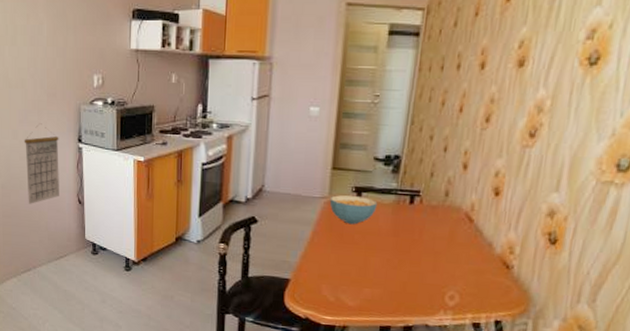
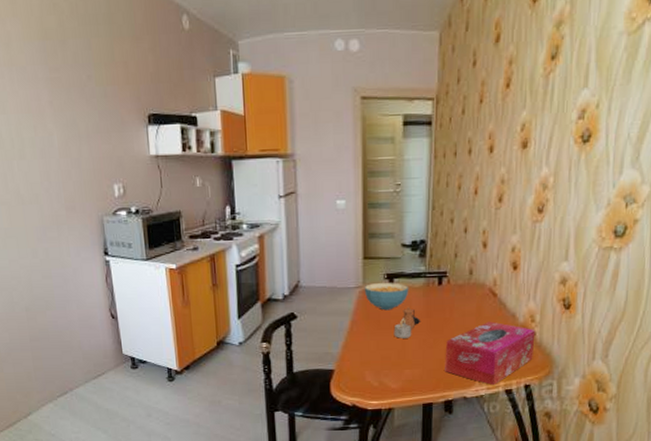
calendar: present [24,123,59,204] -> none [45,239,90,324]
teapot: none [356,223,387,256] -> present [394,307,421,338]
tissue box: none [407,248,514,317] -> present [445,321,535,386]

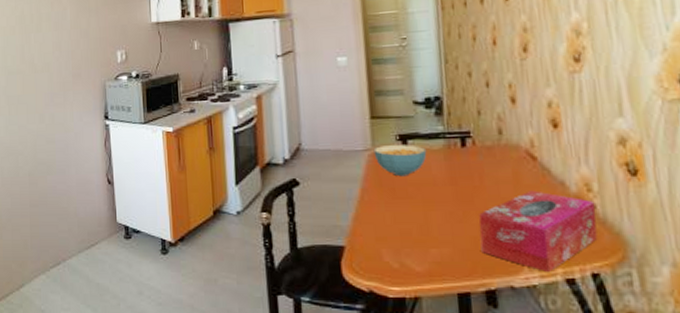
teapot: present [394,307,421,338] -> none [412,173,445,210]

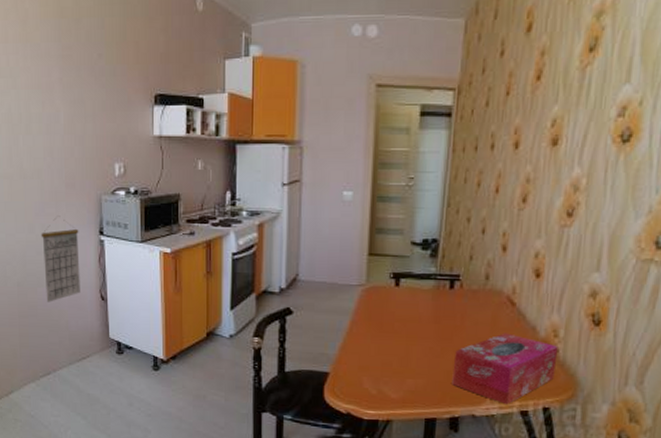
calendar: none [50,104,88,190] -> present [41,216,80,302]
cereal bowl: present [373,144,427,177] -> none [367,282,417,313]

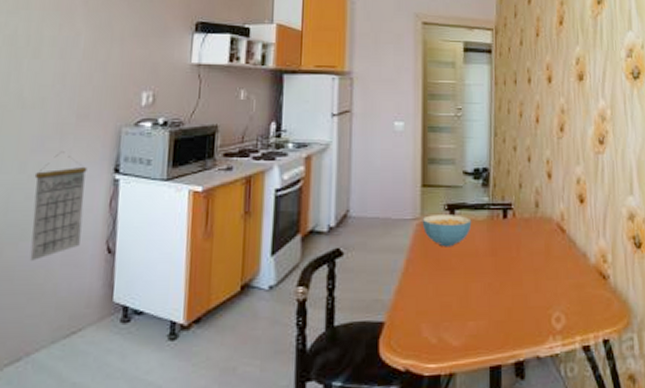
cereal bowl: none [367,282,417,313] -> present [422,215,472,247]
tissue box: present [452,333,559,405] -> none [513,261,609,341]

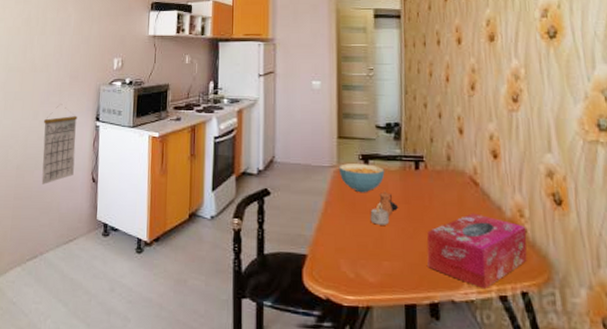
teapot: none [455,244,486,282] -> present [370,191,399,225]
tissue box: none [513,261,609,341] -> present [427,213,527,290]

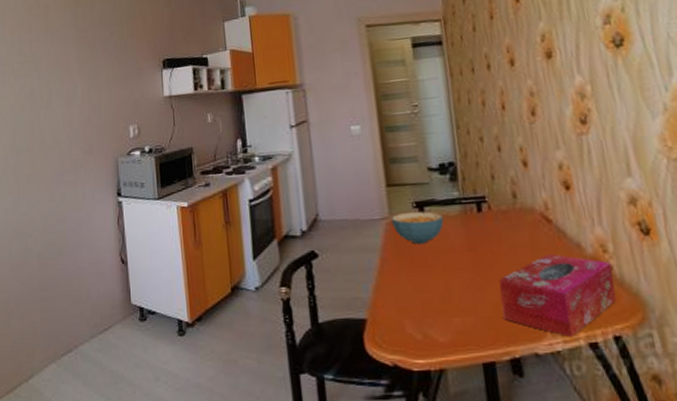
calendar: present [41,104,78,184] -> none [61,182,100,272]
teapot: present [370,191,399,225] -> none [432,240,464,278]

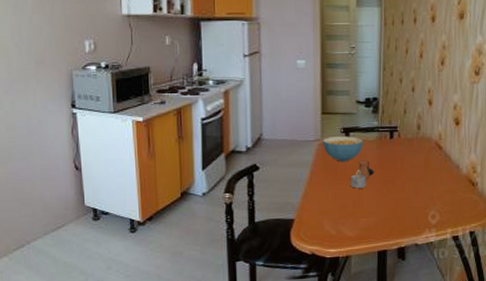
teapot: none [432,240,464,278] -> present [350,159,375,189]
tissue box: present [499,253,617,338] -> none [397,172,477,233]

